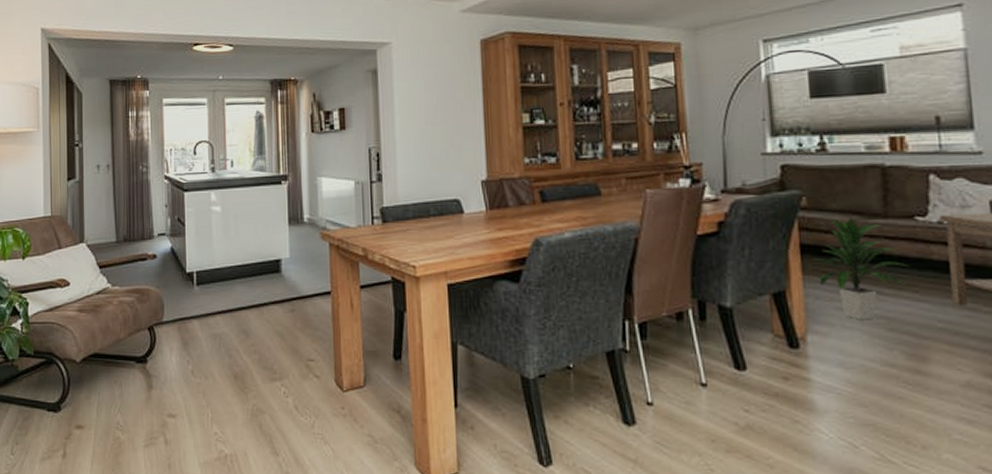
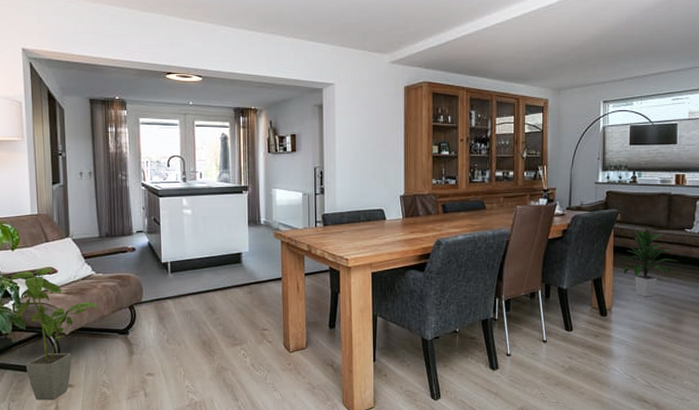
house plant: none [18,279,116,445] -> present [9,267,101,400]

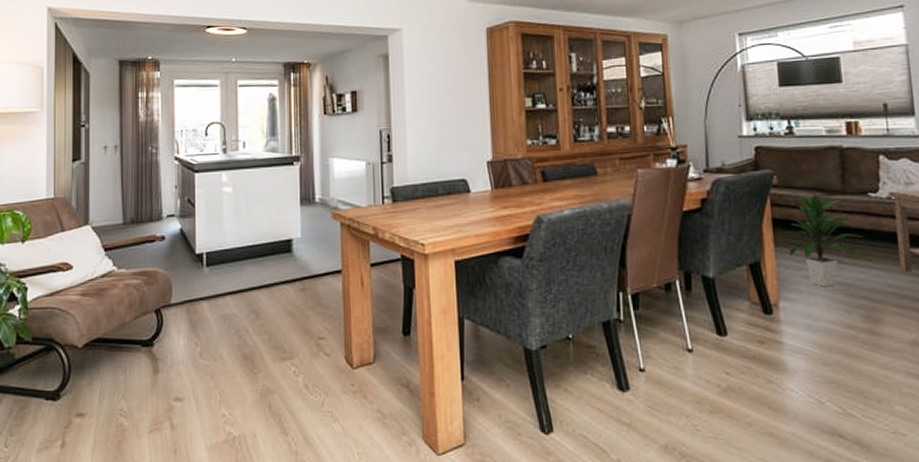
house plant: present [9,267,101,400] -> none [16,262,121,434]

